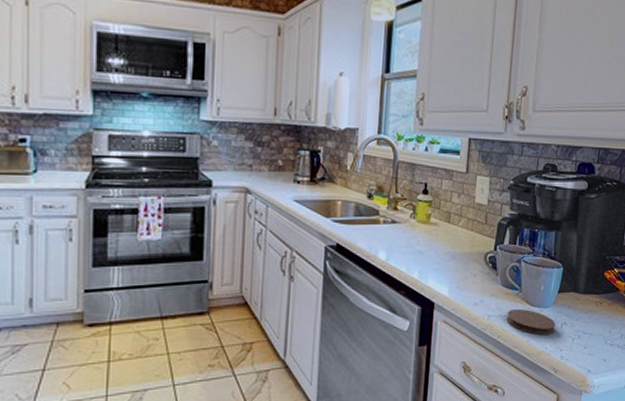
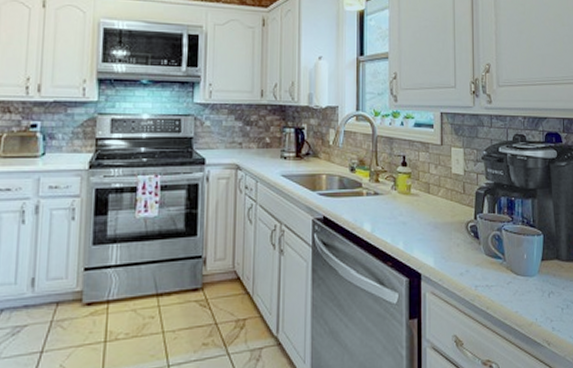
coaster: present [506,308,556,335] -> none [493,278,543,305]

